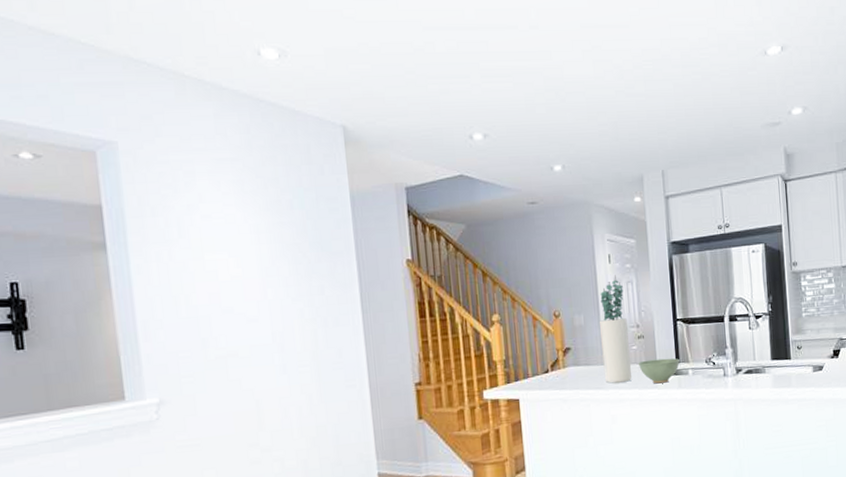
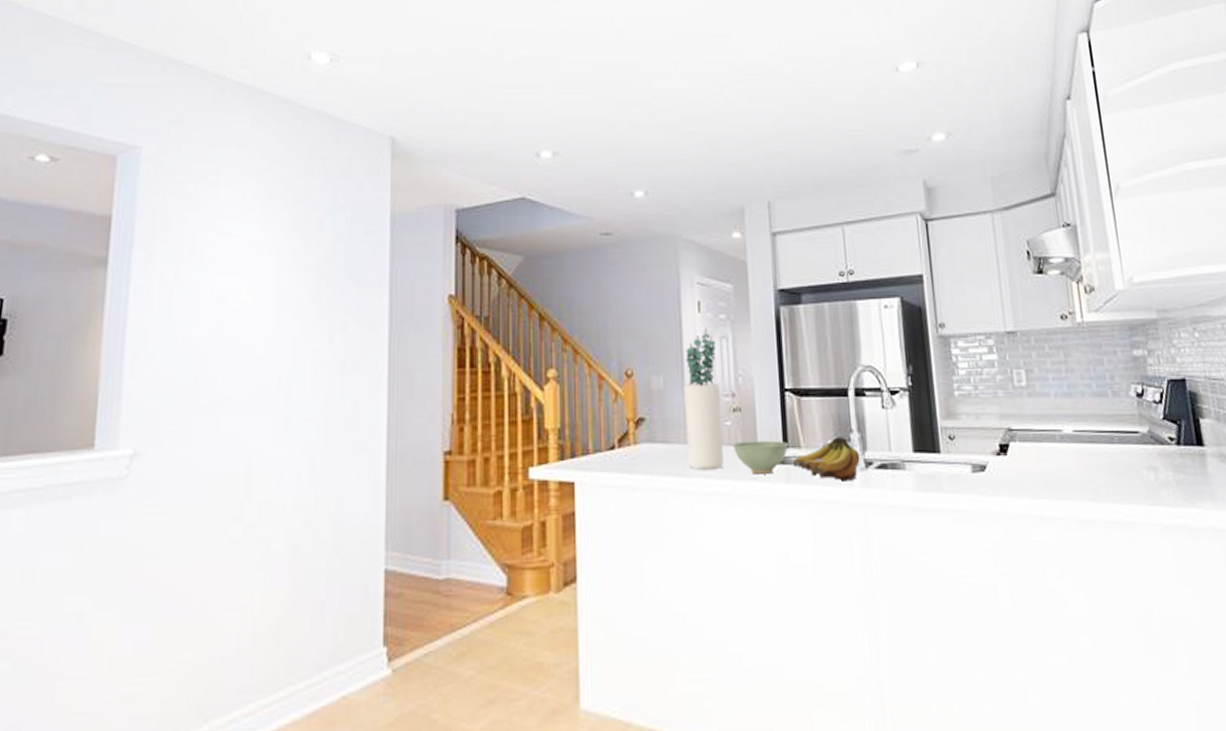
fruit: none [683,352,733,384] -> present [792,436,860,480]

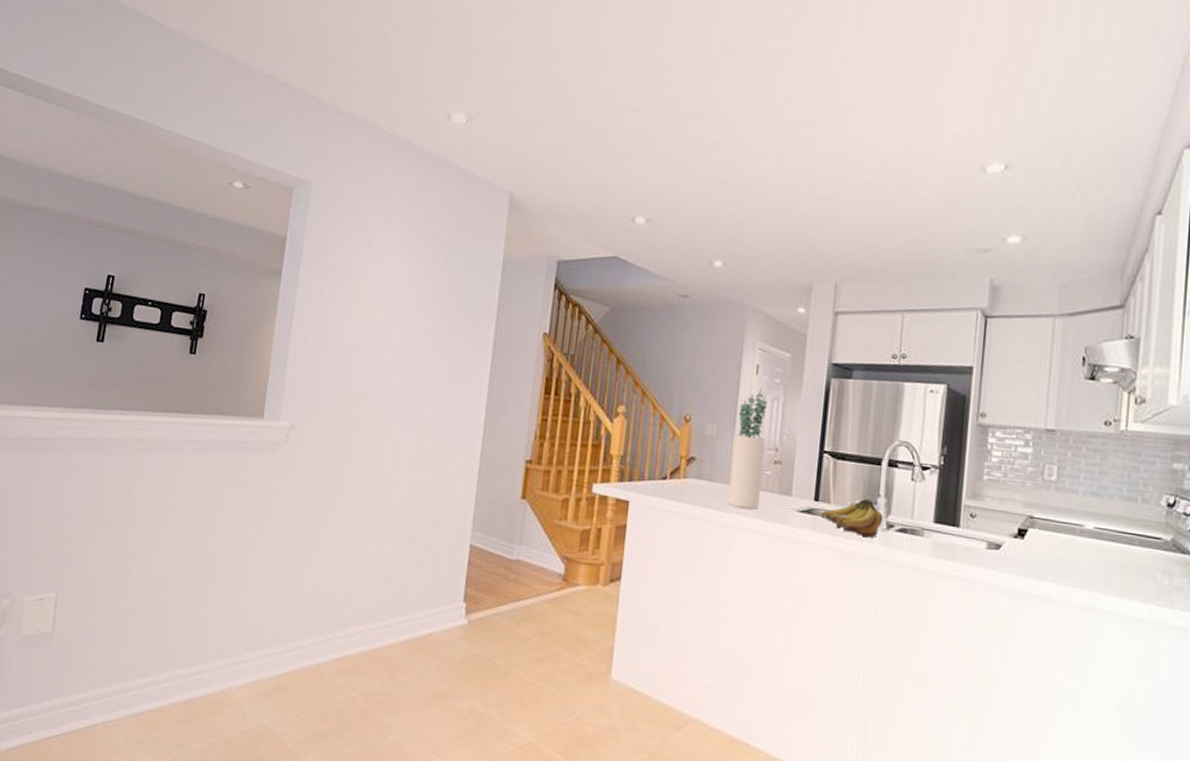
bowl: present [732,440,788,474] -> none [768,489,819,521]

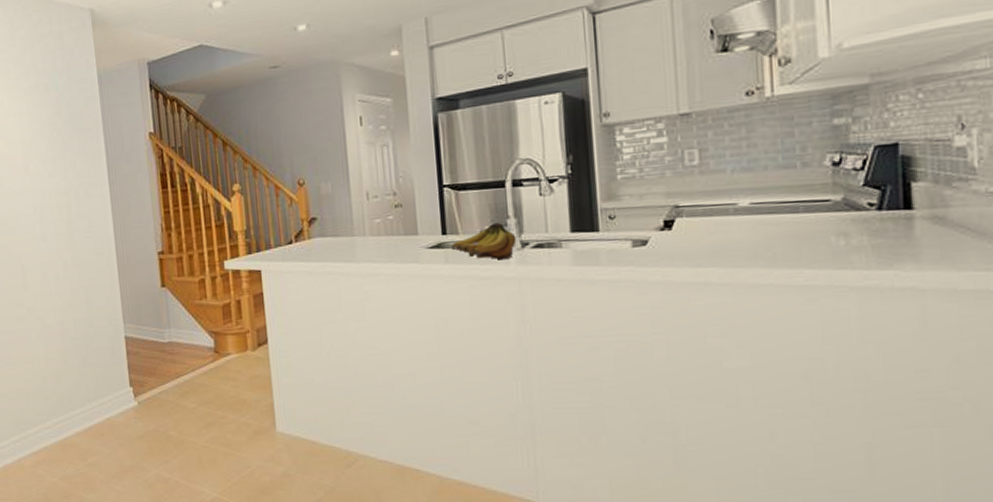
vase: present [727,388,767,510] -> none [348,138,388,257]

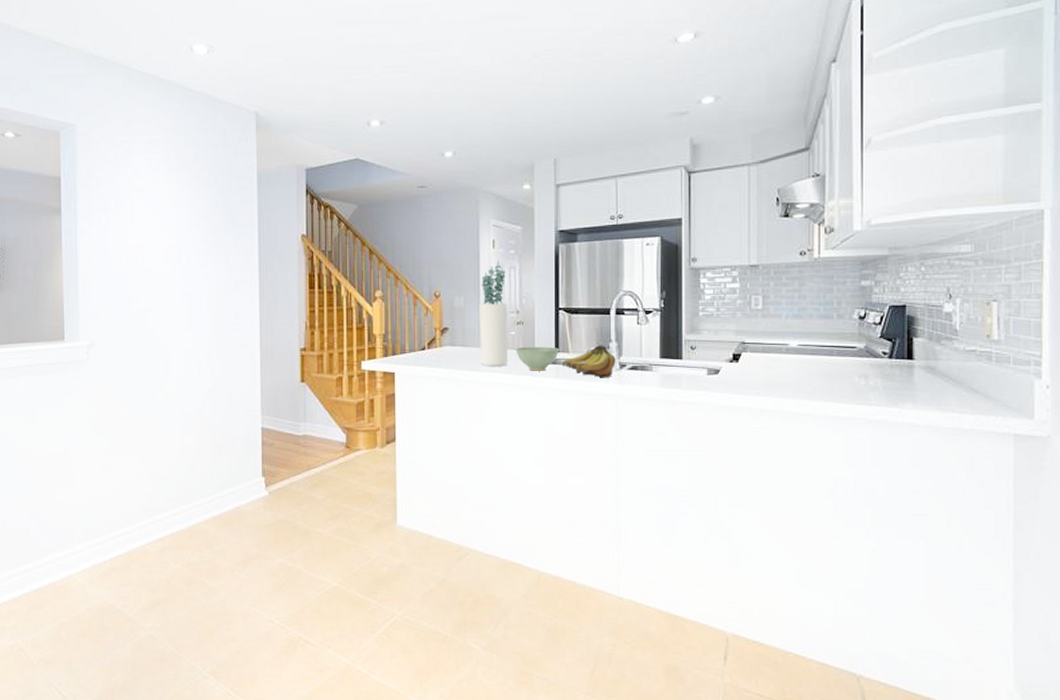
vase: none [348,138,388,257] -> present [478,260,509,366]
bowl: none [394,229,447,258] -> present [515,346,559,371]

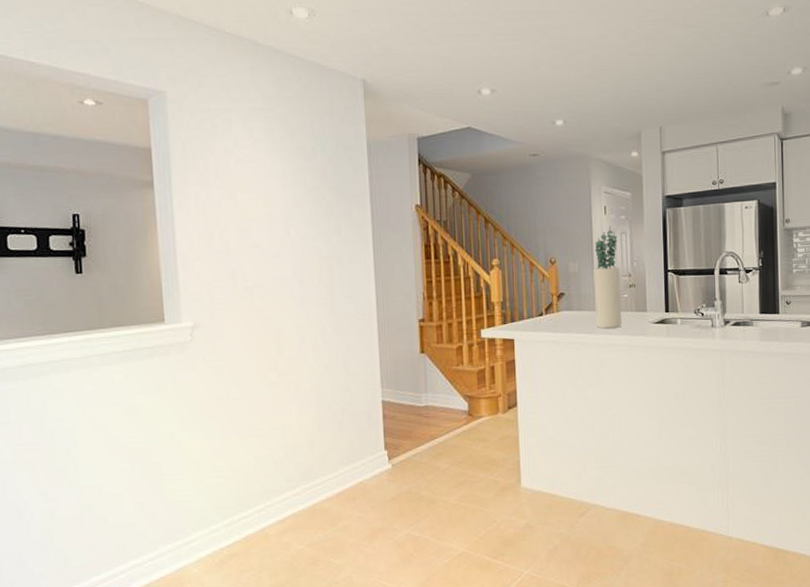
bowl: present [515,346,559,371] -> none [628,307,669,331]
fruit: present [561,345,616,377] -> none [671,303,721,334]

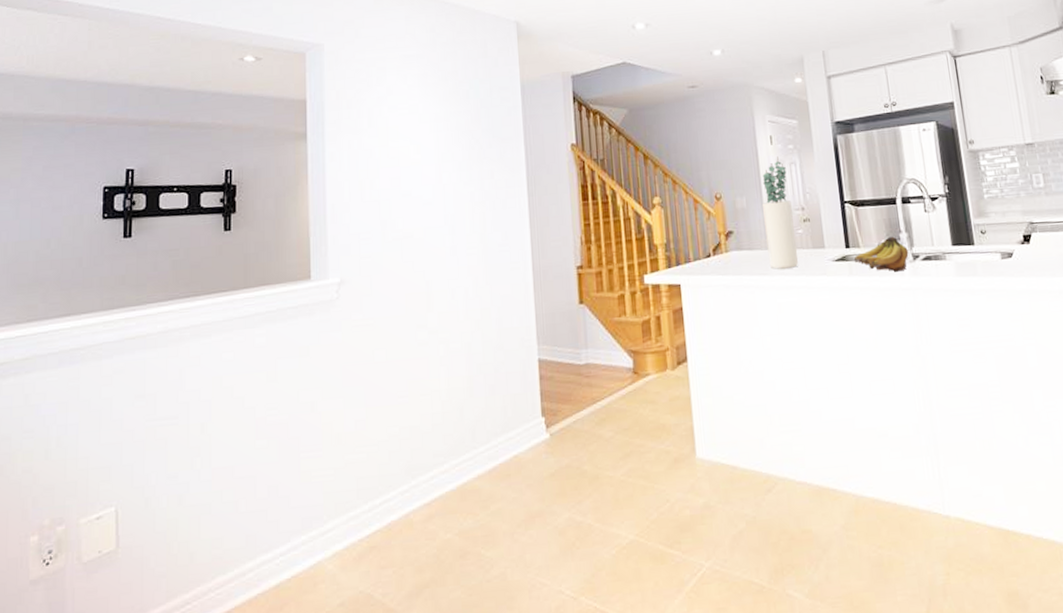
fruit: none [671,303,721,334] -> present [853,236,909,271]

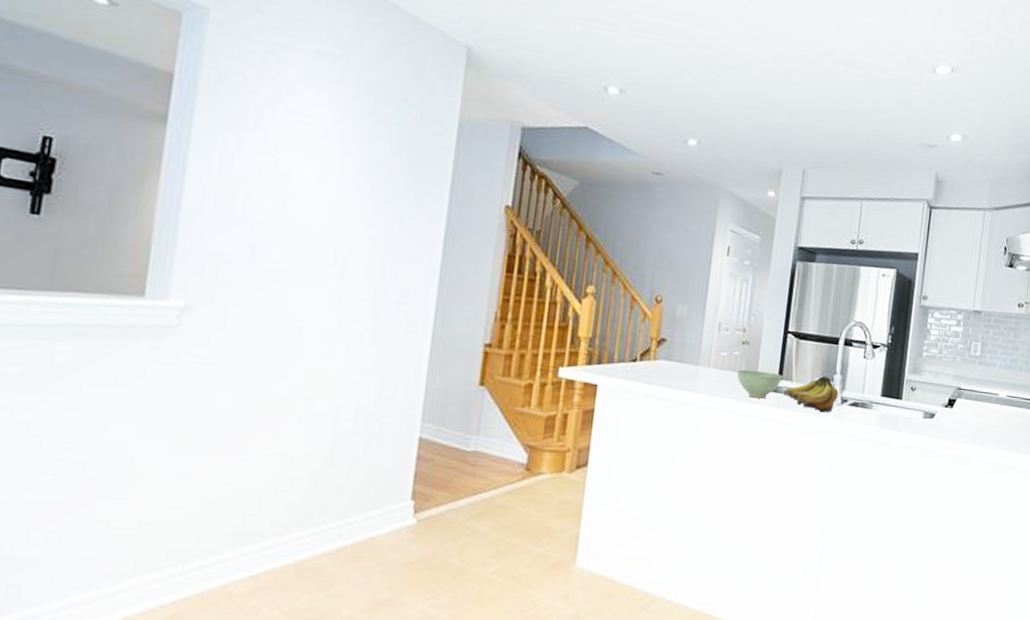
vase: present [761,156,799,270] -> none [696,270,737,390]
bowl: none [804,242,850,270] -> present [736,369,782,399]

